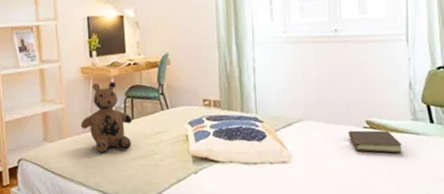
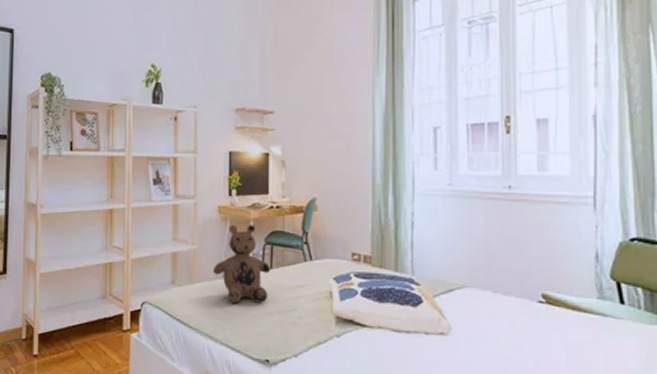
book: present [348,130,402,153] -> none [520,304,584,336]

